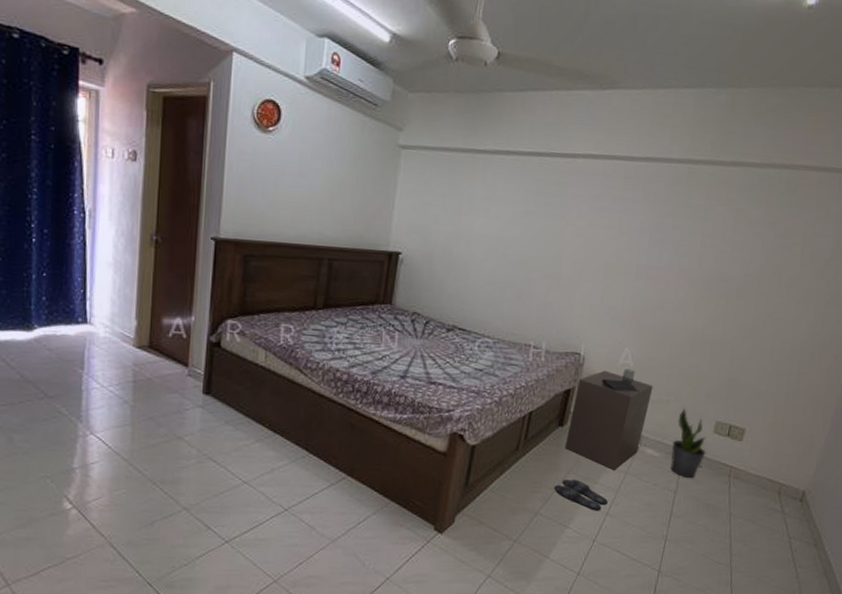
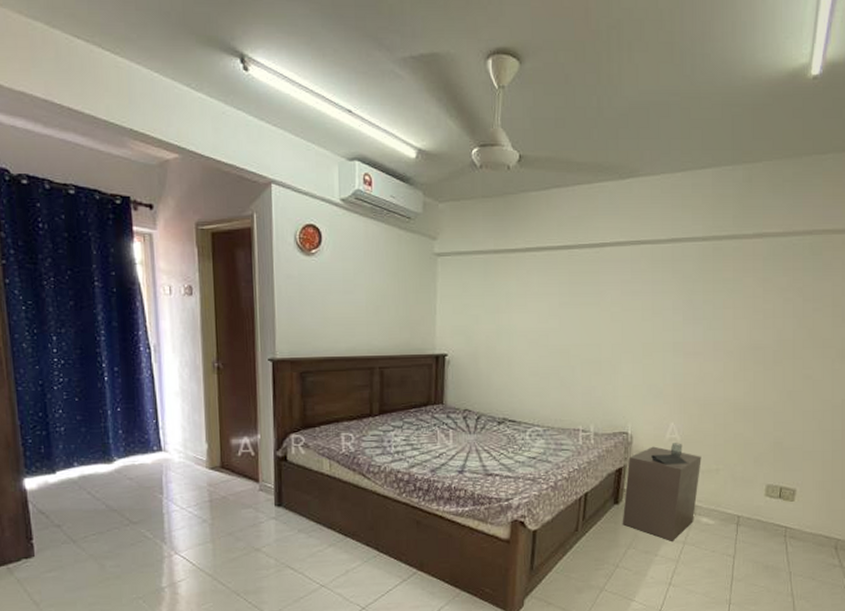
slippers: present [554,479,608,511] -> none [616,553,669,582]
potted plant: present [670,408,706,479] -> none [726,475,760,543]

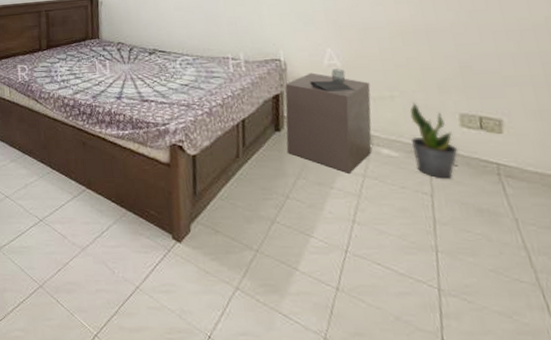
potted plant: none [726,475,760,543] -> present [409,103,459,180]

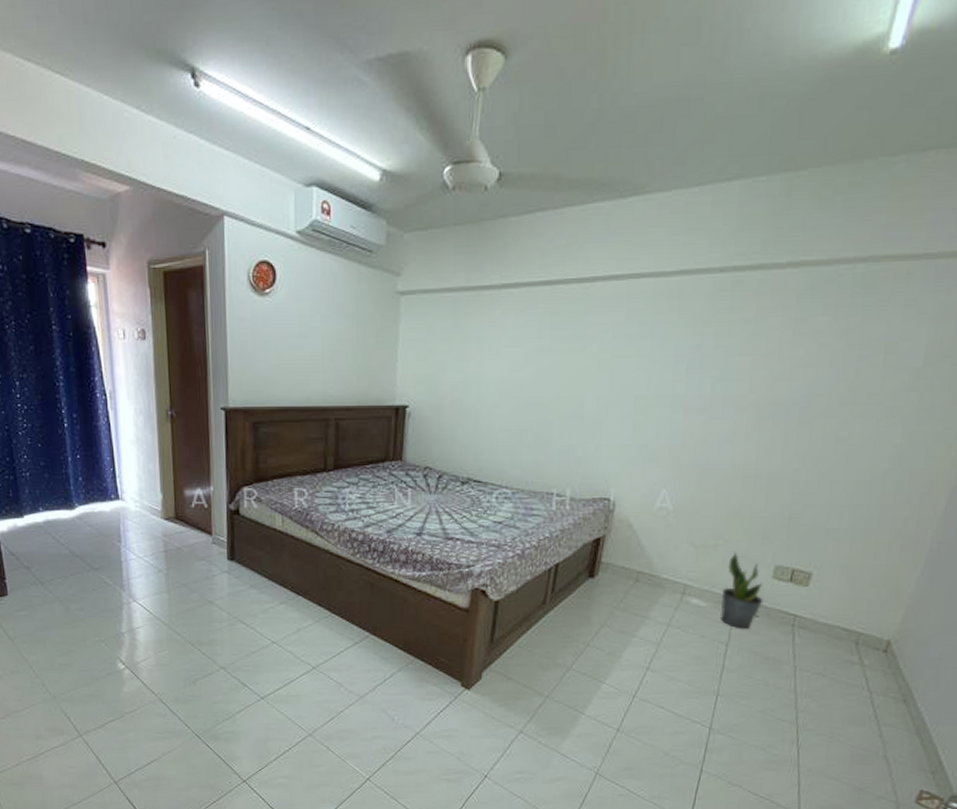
nightstand: present [285,69,372,173] -> none [596,513,697,622]

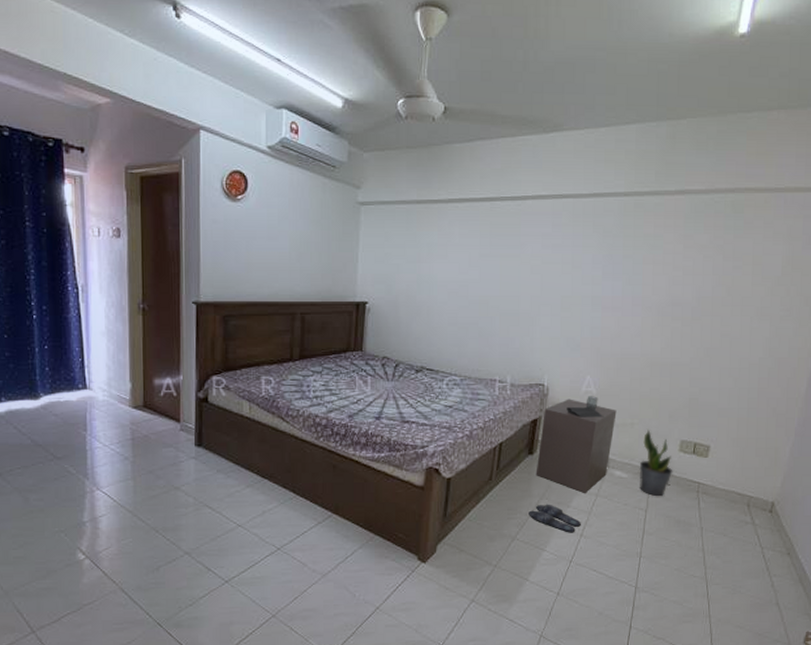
slippers: none [587,632,648,666] -> present [529,504,581,533]
nightstand: none [596,513,697,622] -> present [535,396,617,493]

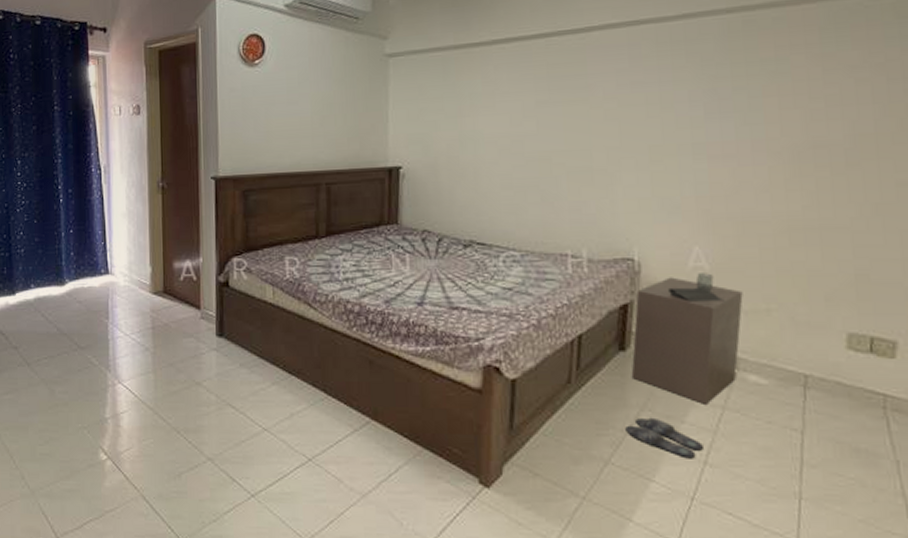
potted plant: present [639,430,673,497] -> none [785,318,841,413]

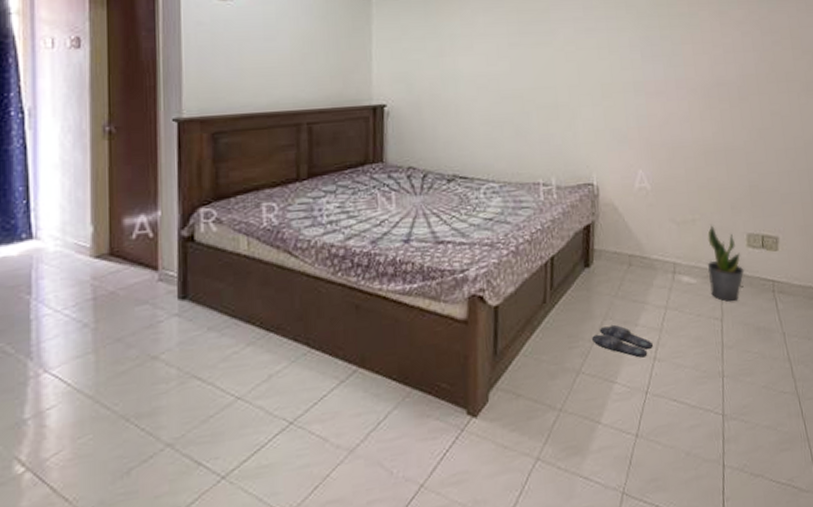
nightstand: present [631,273,743,404] -> none [595,192,676,307]
potted plant: none [785,318,841,413] -> present [707,225,745,302]

